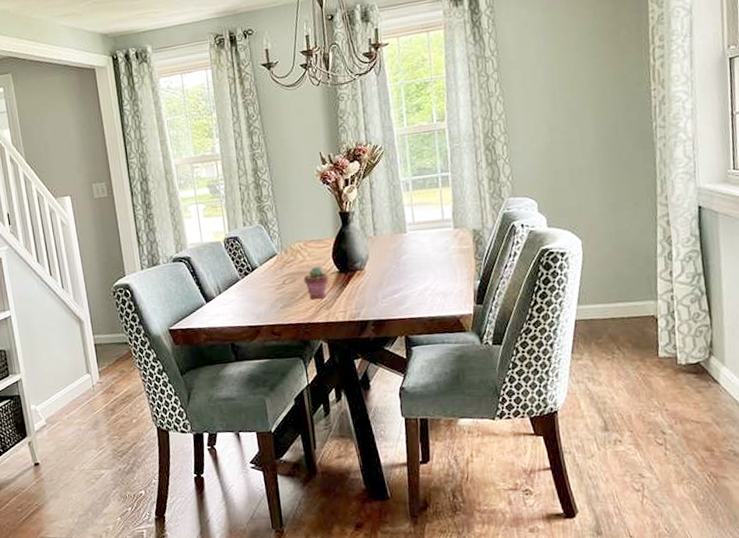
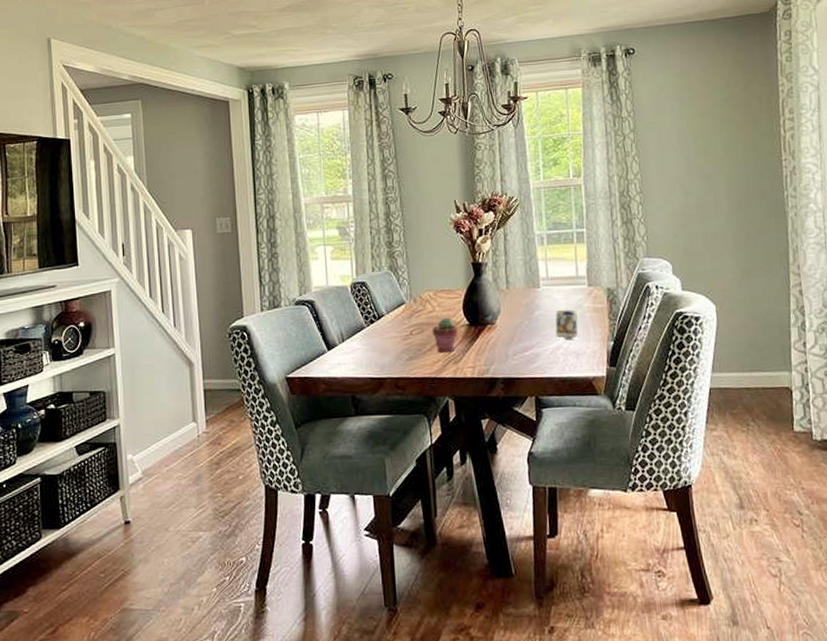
mug: none [422,252,445,281] -> present [555,310,578,339]

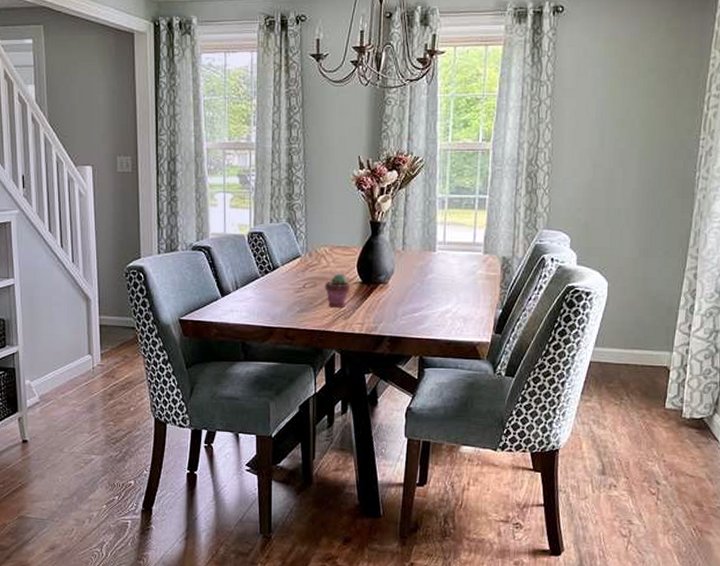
mug: present [555,310,578,339] -> none [446,275,470,304]

